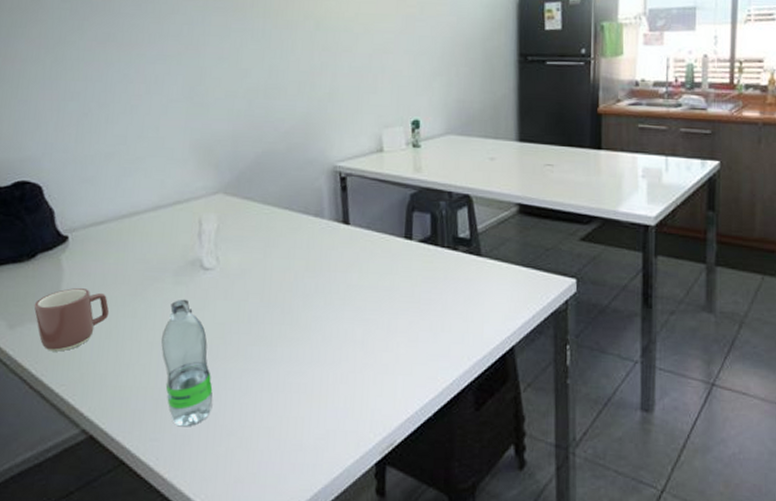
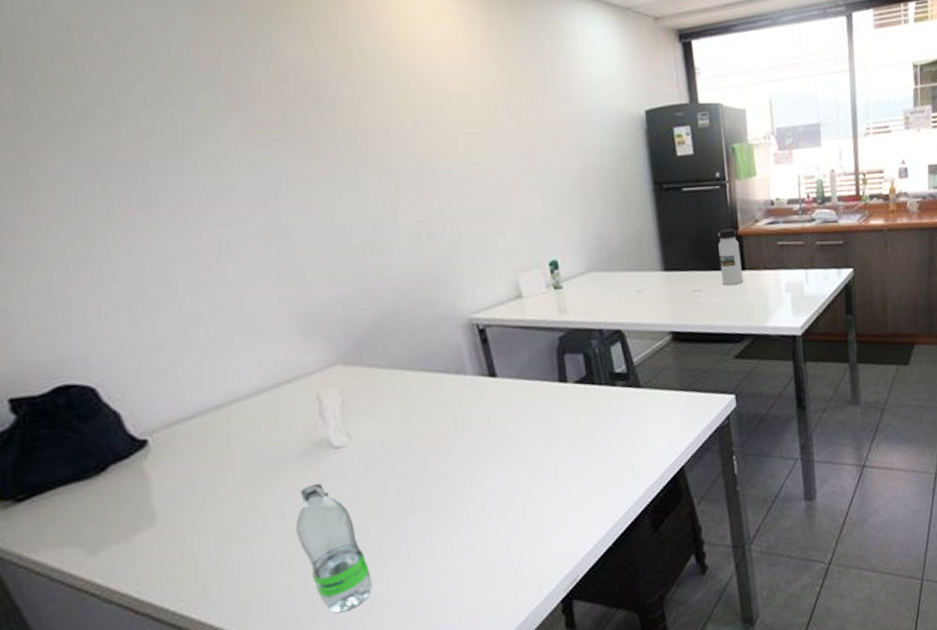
mug: present [34,287,110,352] -> none [118,493,223,570]
water bottle: none [575,106,599,165] -> present [717,229,744,286]

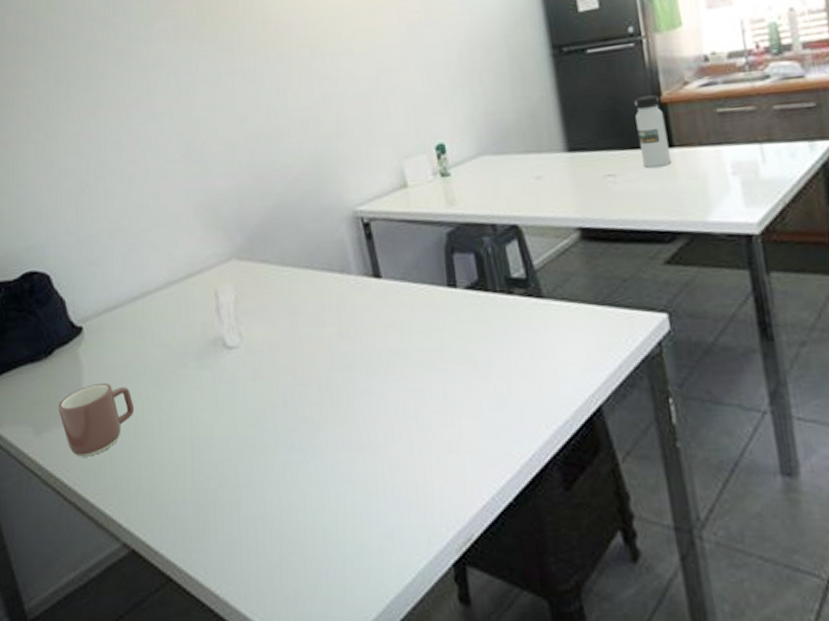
mug: none [118,493,223,570] -> present [57,382,135,457]
bottle: present [295,483,373,613] -> none [192,384,258,534]

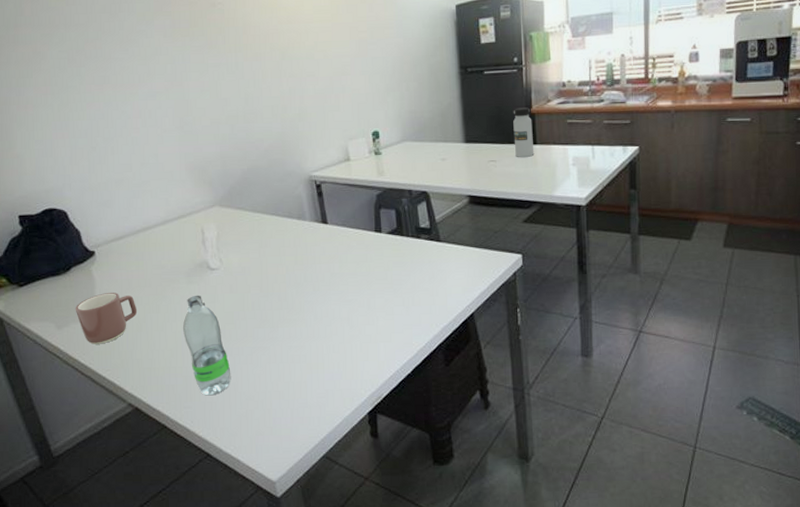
bottle: none [192,384,258,534] -> present [182,295,231,396]

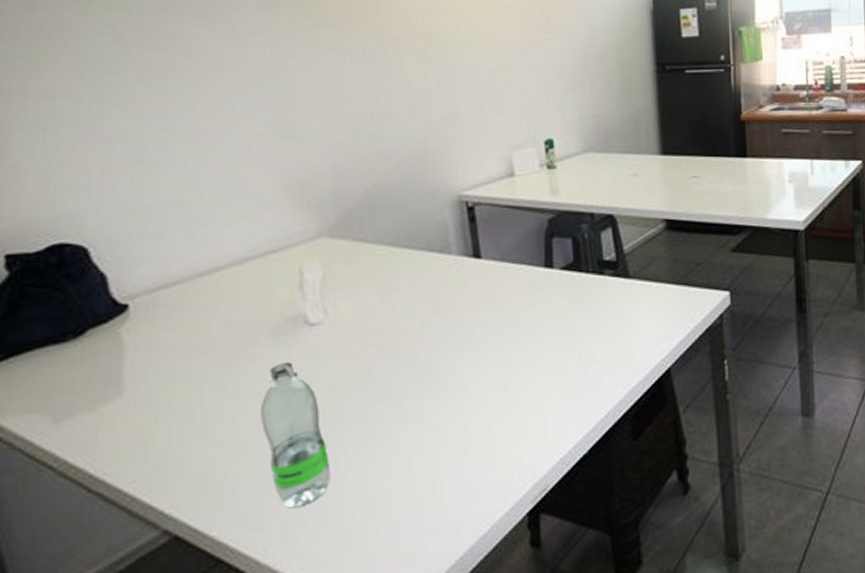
mug: present [75,292,138,344] -> none [86,363,190,444]
water bottle: present [513,107,535,158] -> none [719,114,745,174]

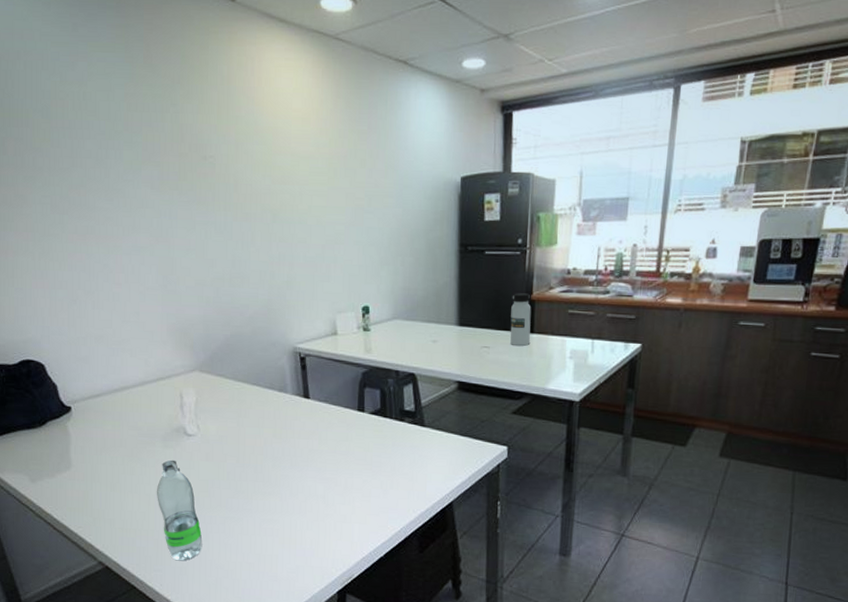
water bottle: none [719,114,745,174] -> present [510,293,532,347]

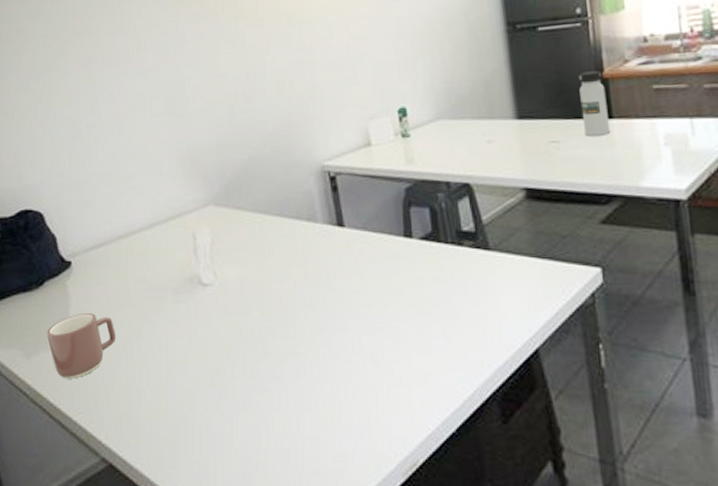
mug: none [49,449,112,501] -> present [46,312,116,379]
bottle: present [156,459,203,561] -> none [168,317,225,452]

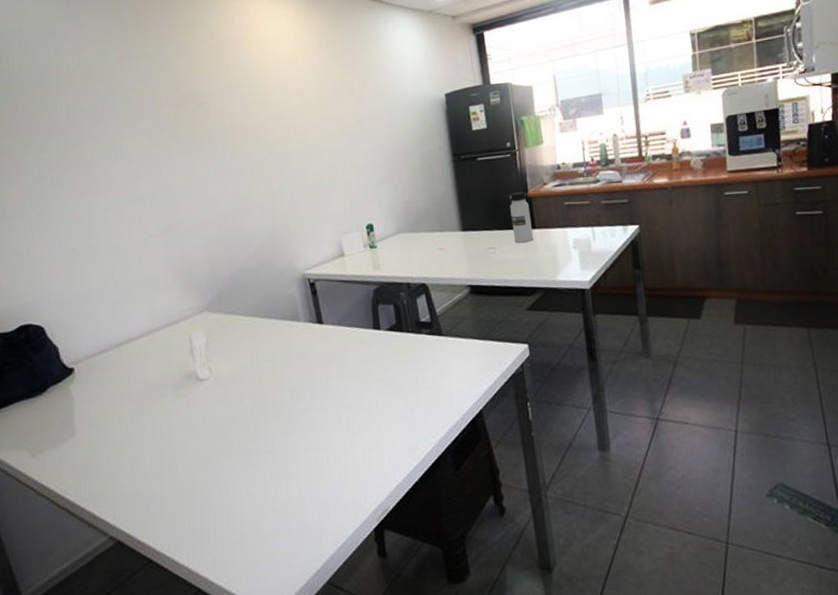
mug: present [46,312,116,379] -> none [51,411,120,472]

